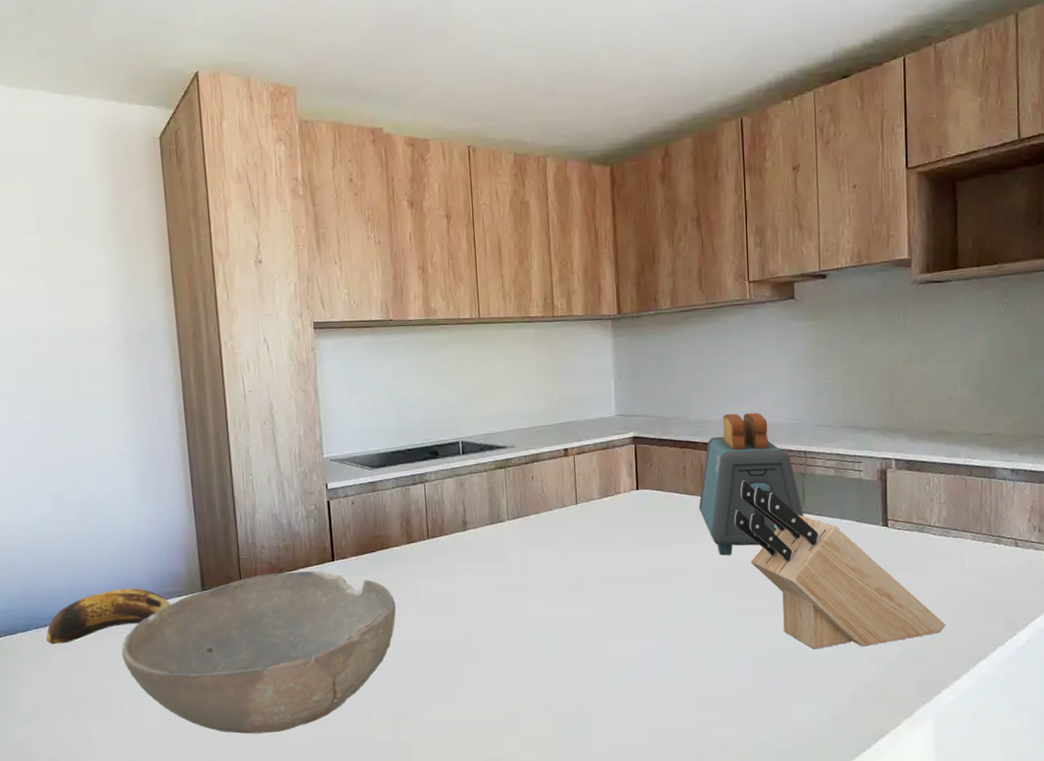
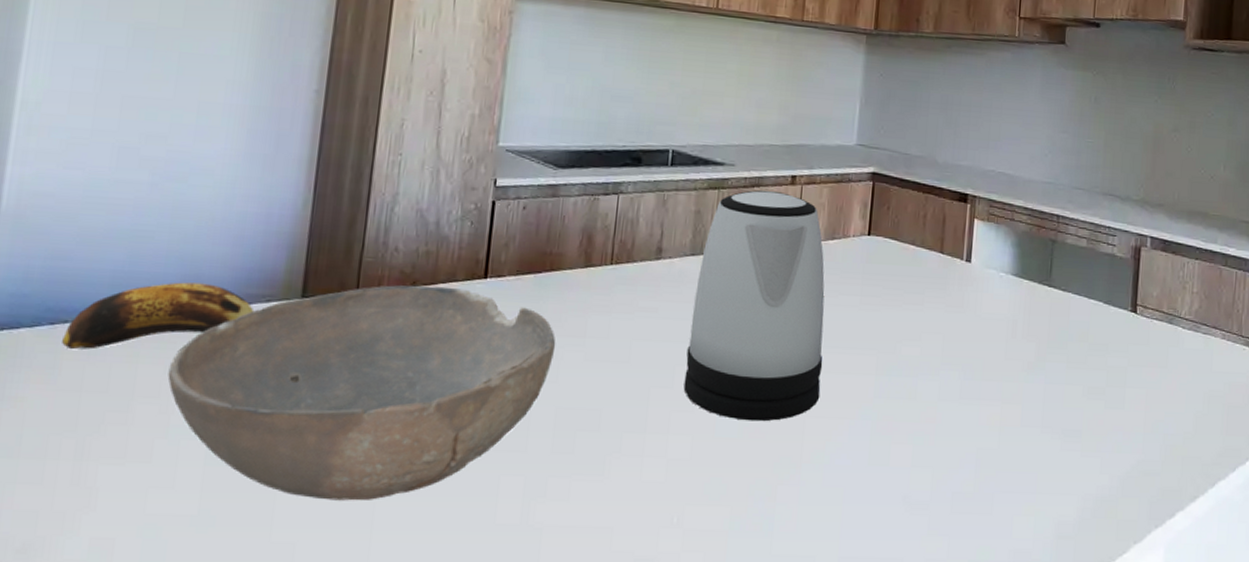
kettle: none [499,463,614,649] -> present [683,190,825,422]
toaster: present [699,413,803,556] -> none [935,160,1049,326]
knife block: present [733,480,946,649] -> none [971,240,1187,453]

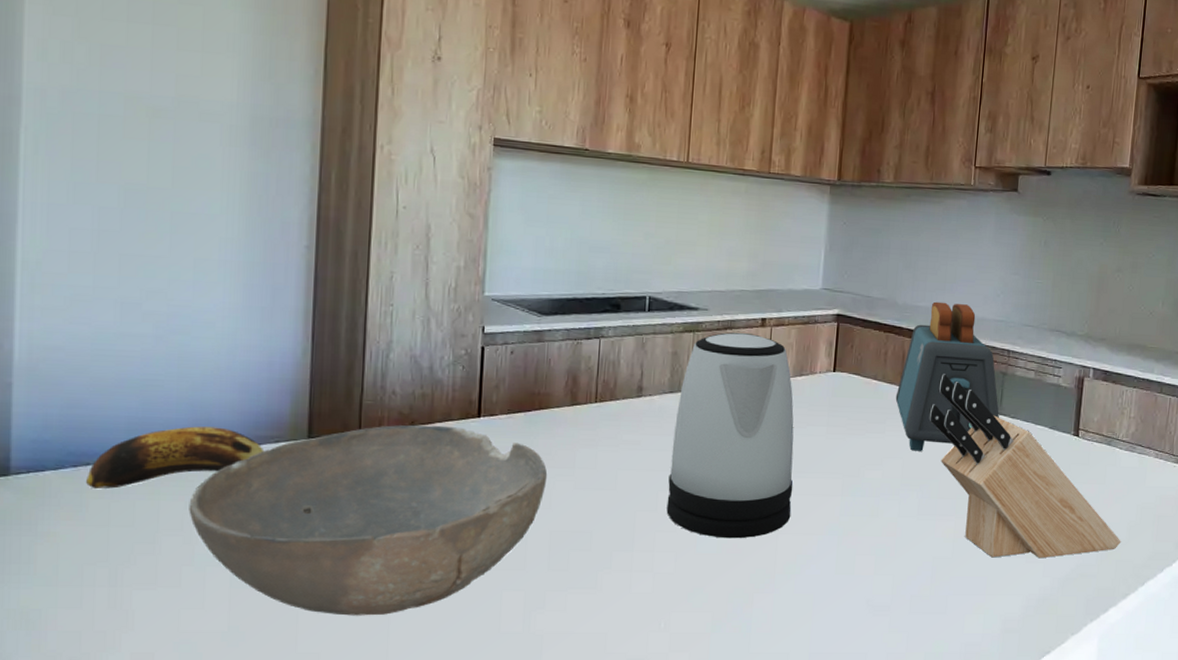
toaster: none [935,160,1049,326] -> present [895,301,999,451]
knife block: none [971,240,1187,453] -> present [929,374,1121,559]

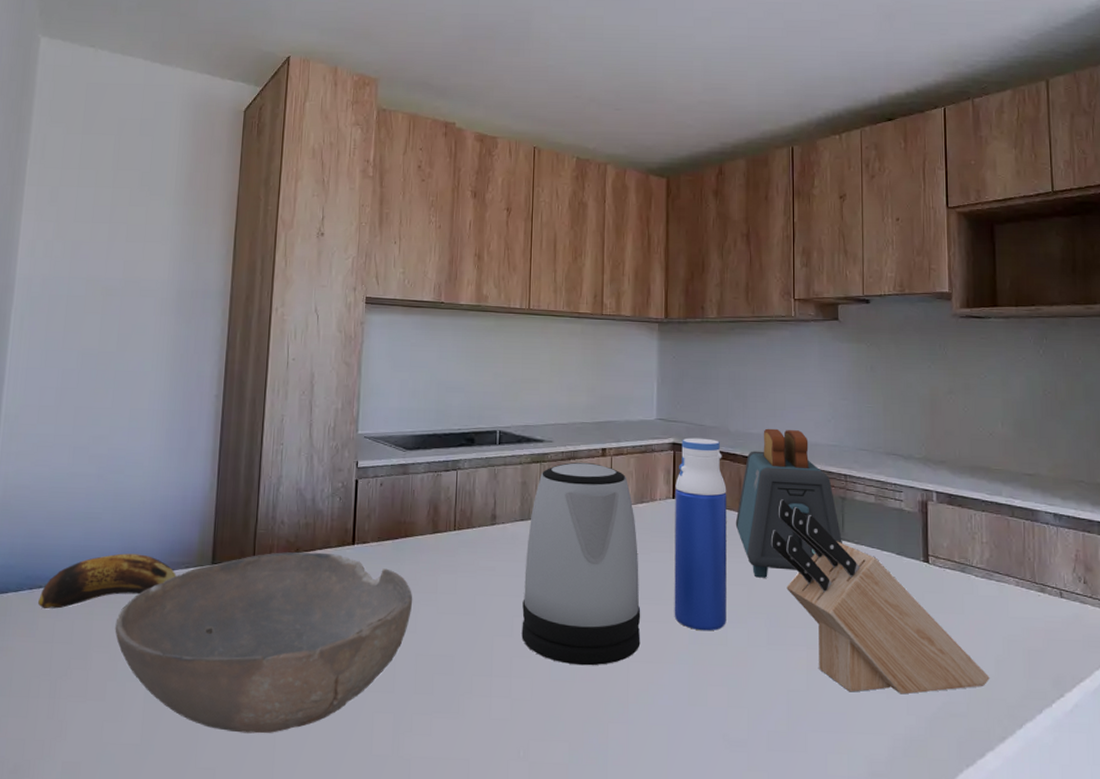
water bottle: none [827,309,890,503] -> present [674,438,727,631]

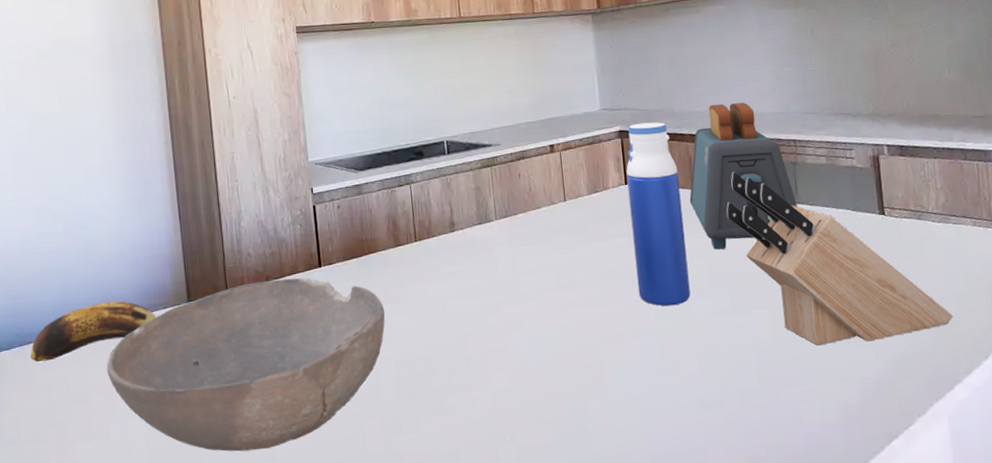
kettle: present [521,462,641,666] -> none [488,160,609,353]

